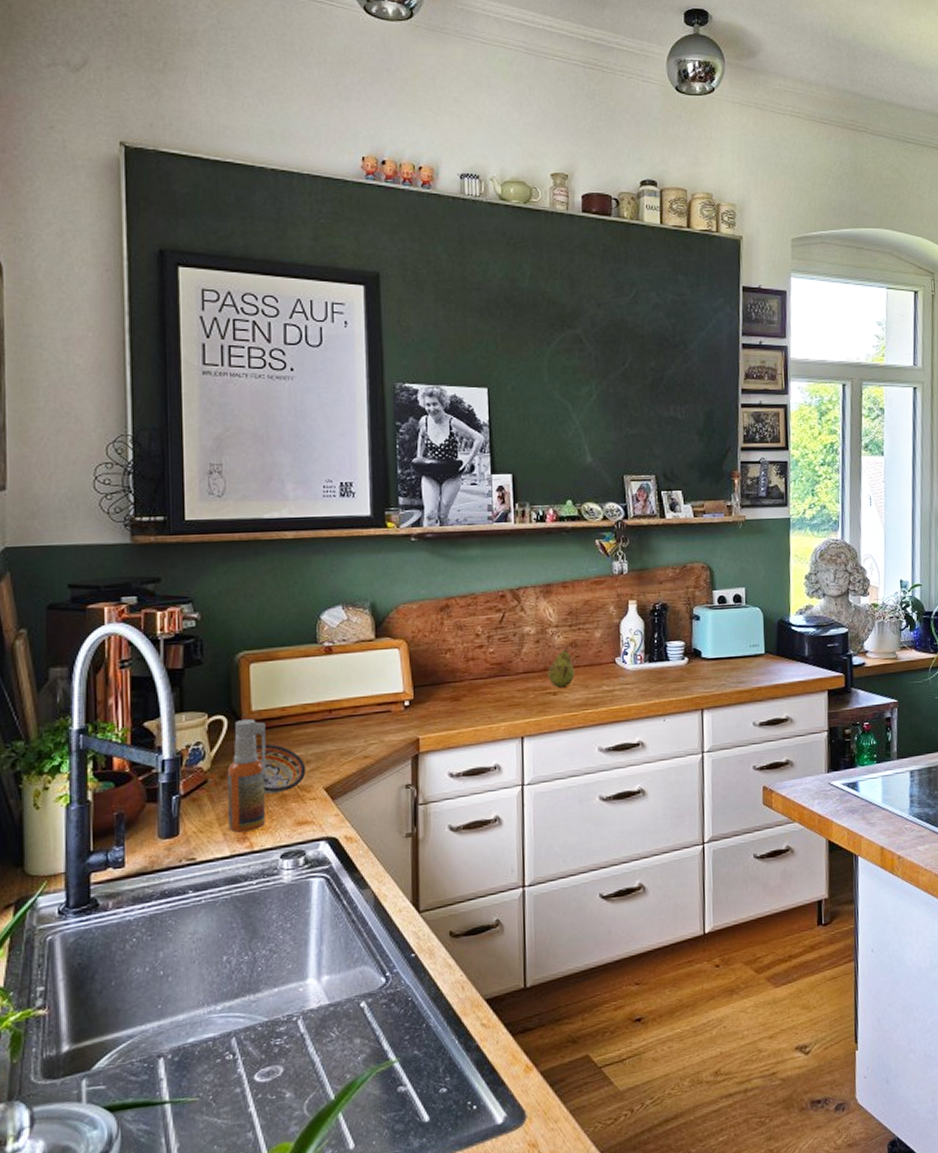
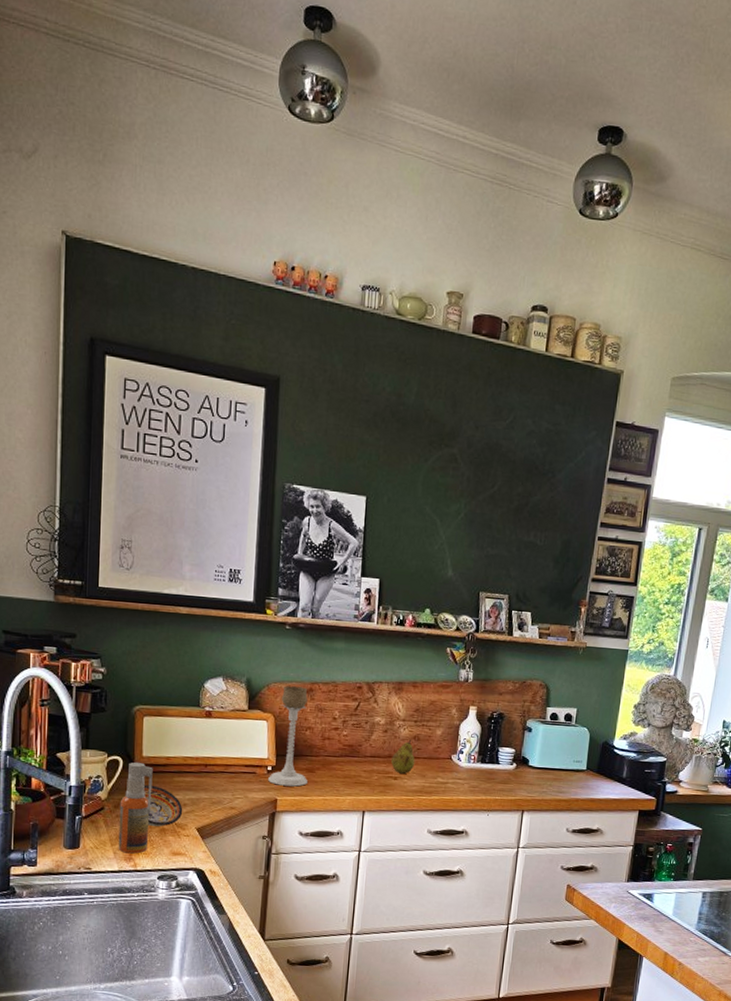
candle holder: none [406,603,453,722] -> present [268,685,308,787]

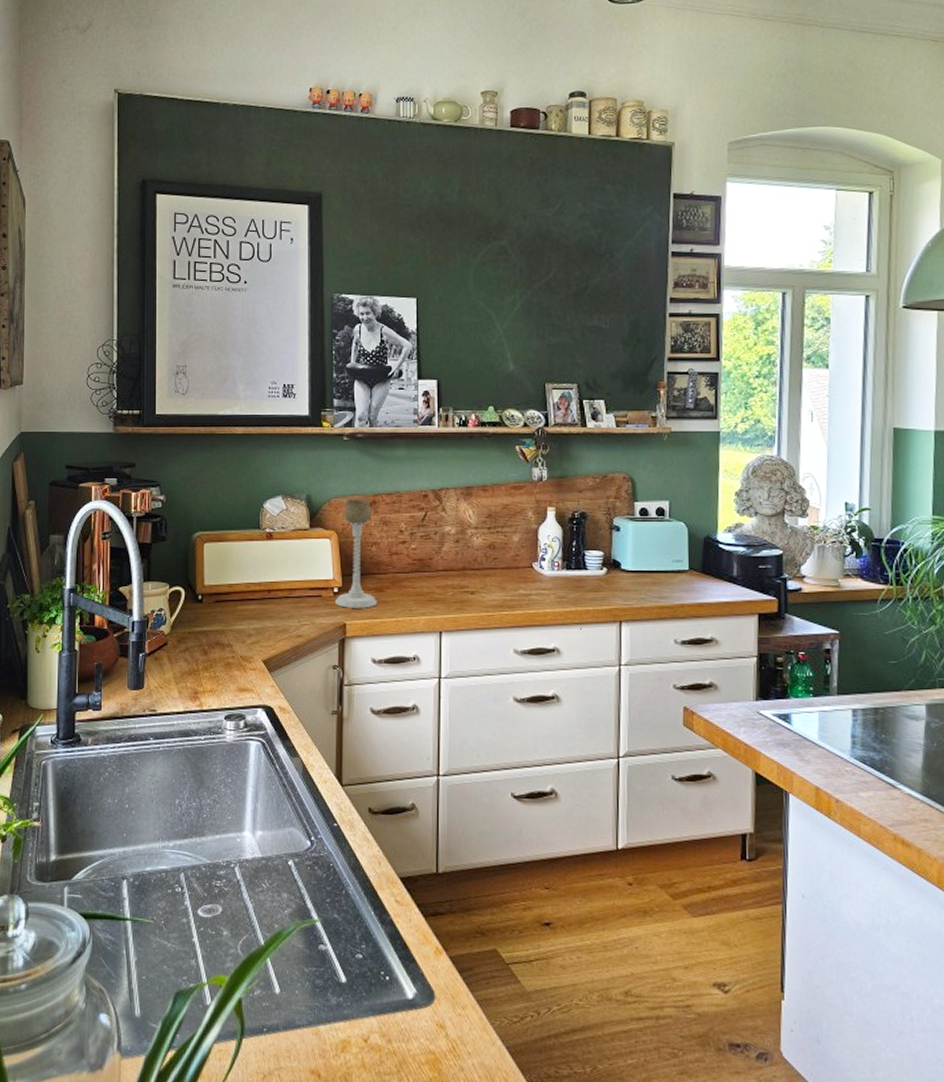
spray bottle: present [118,762,153,854] -> none [183,591,215,692]
bowl: present [143,785,183,826] -> none [206,615,248,660]
fruit: present [391,739,415,774] -> none [466,548,493,587]

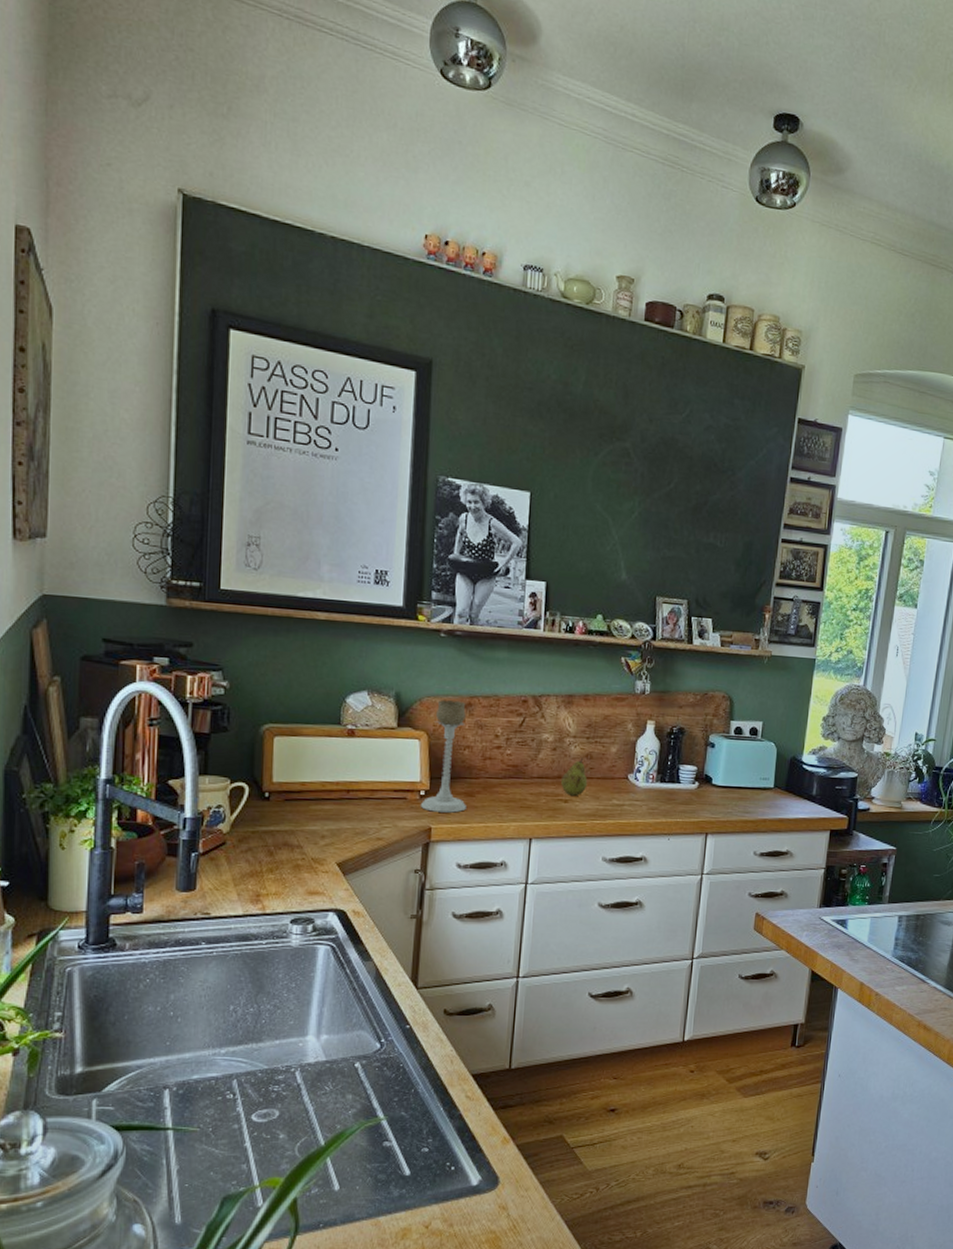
fruit: none [466,548,493,587] -> present [561,758,588,796]

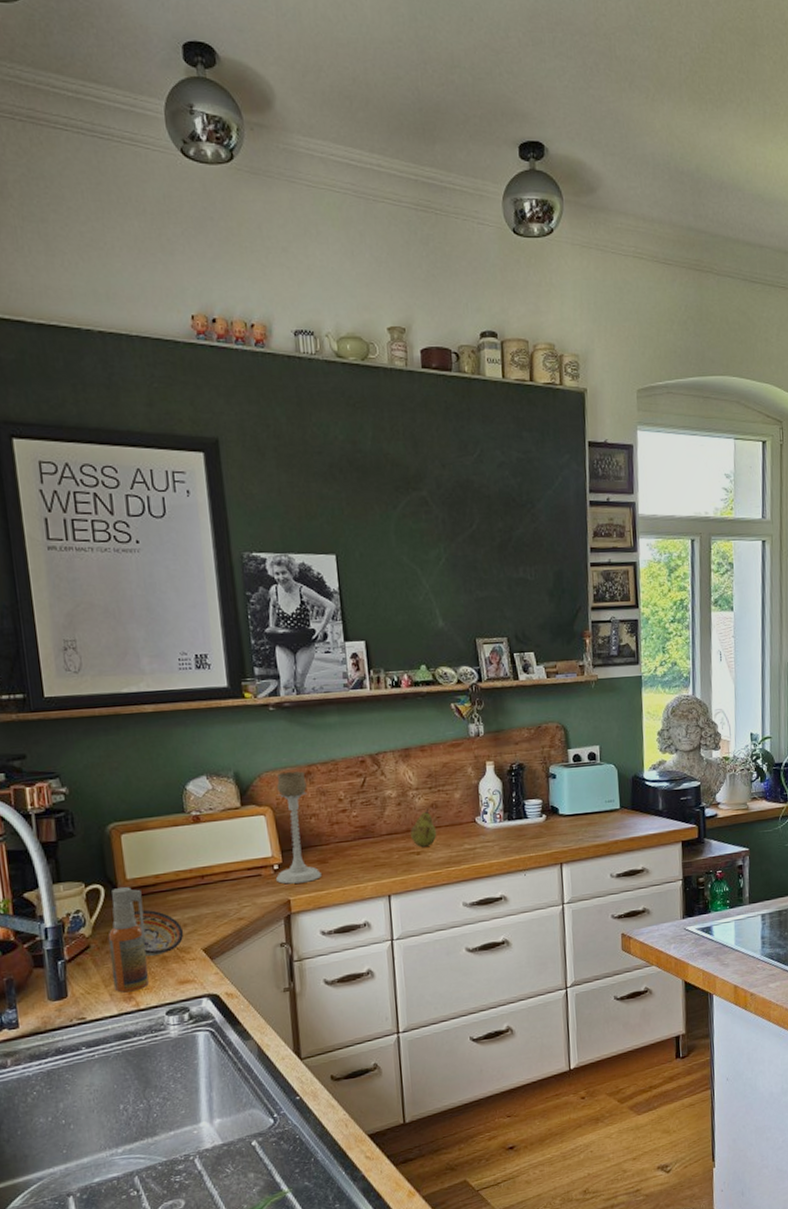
spray bottle: none [243,788,285,895] -> present [108,886,149,993]
bowl: none [273,814,321,862] -> present [133,909,184,956]

